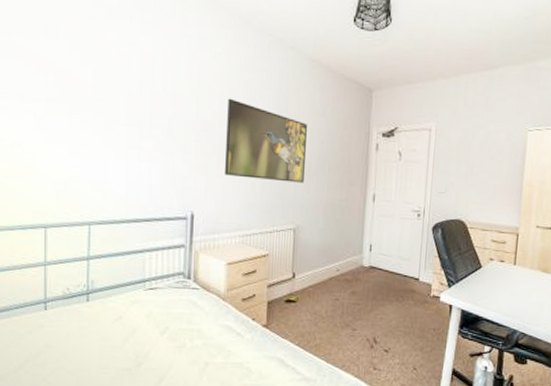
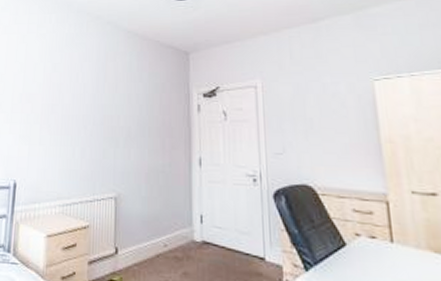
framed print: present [225,98,307,183] -> none [47,71,125,148]

